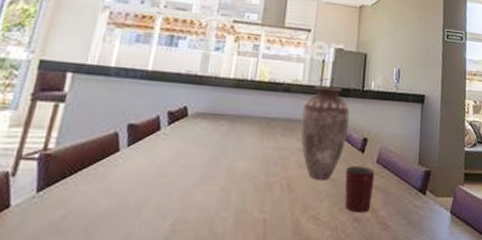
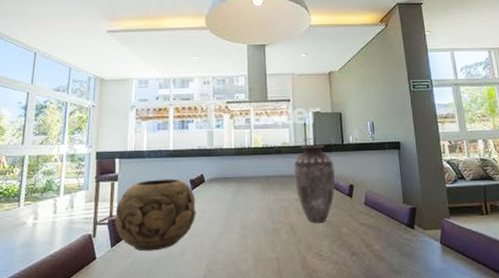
decorative bowl: none [48,105,172,201] -> present [114,178,196,251]
mug: present [345,166,375,213] -> none [339,209,365,248]

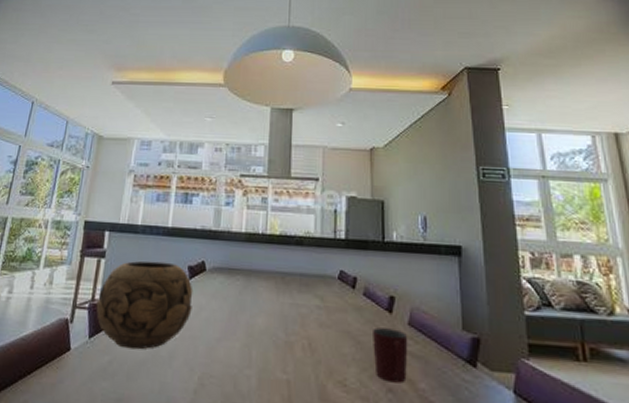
vase: present [294,145,335,223] -> none [317,238,370,342]
mug: none [339,209,365,248] -> present [373,327,408,383]

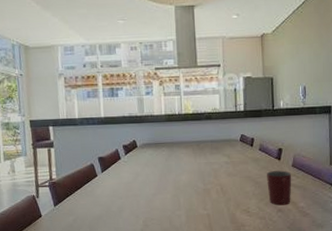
decorative bowl: present [96,261,193,350] -> none [54,144,131,210]

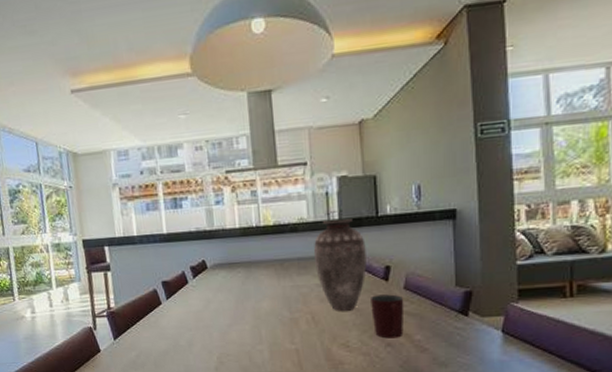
vase: none [224,110,264,184] -> present [314,219,367,311]

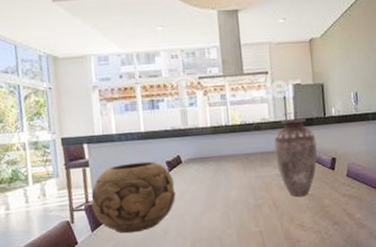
decorative bowl: none [113,266,201,344] -> present [91,161,176,234]
mug: present [371,294,404,339] -> none [321,181,347,218]

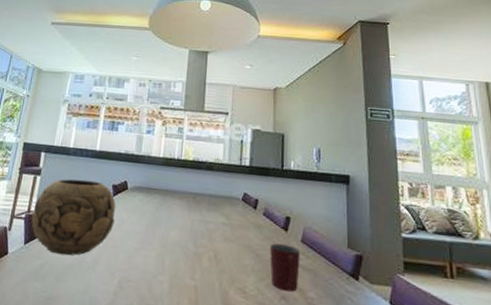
vase: present [274,119,317,197] -> none [224,165,270,255]
mug: none [321,181,347,218] -> present [270,243,301,292]

